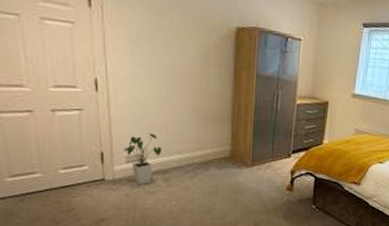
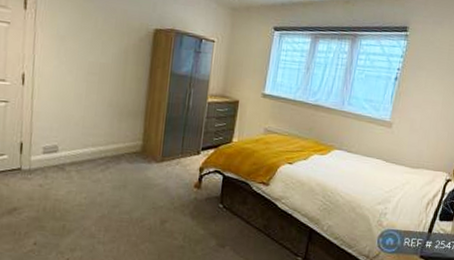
house plant: present [124,132,162,185] -> none [42,125,78,176]

